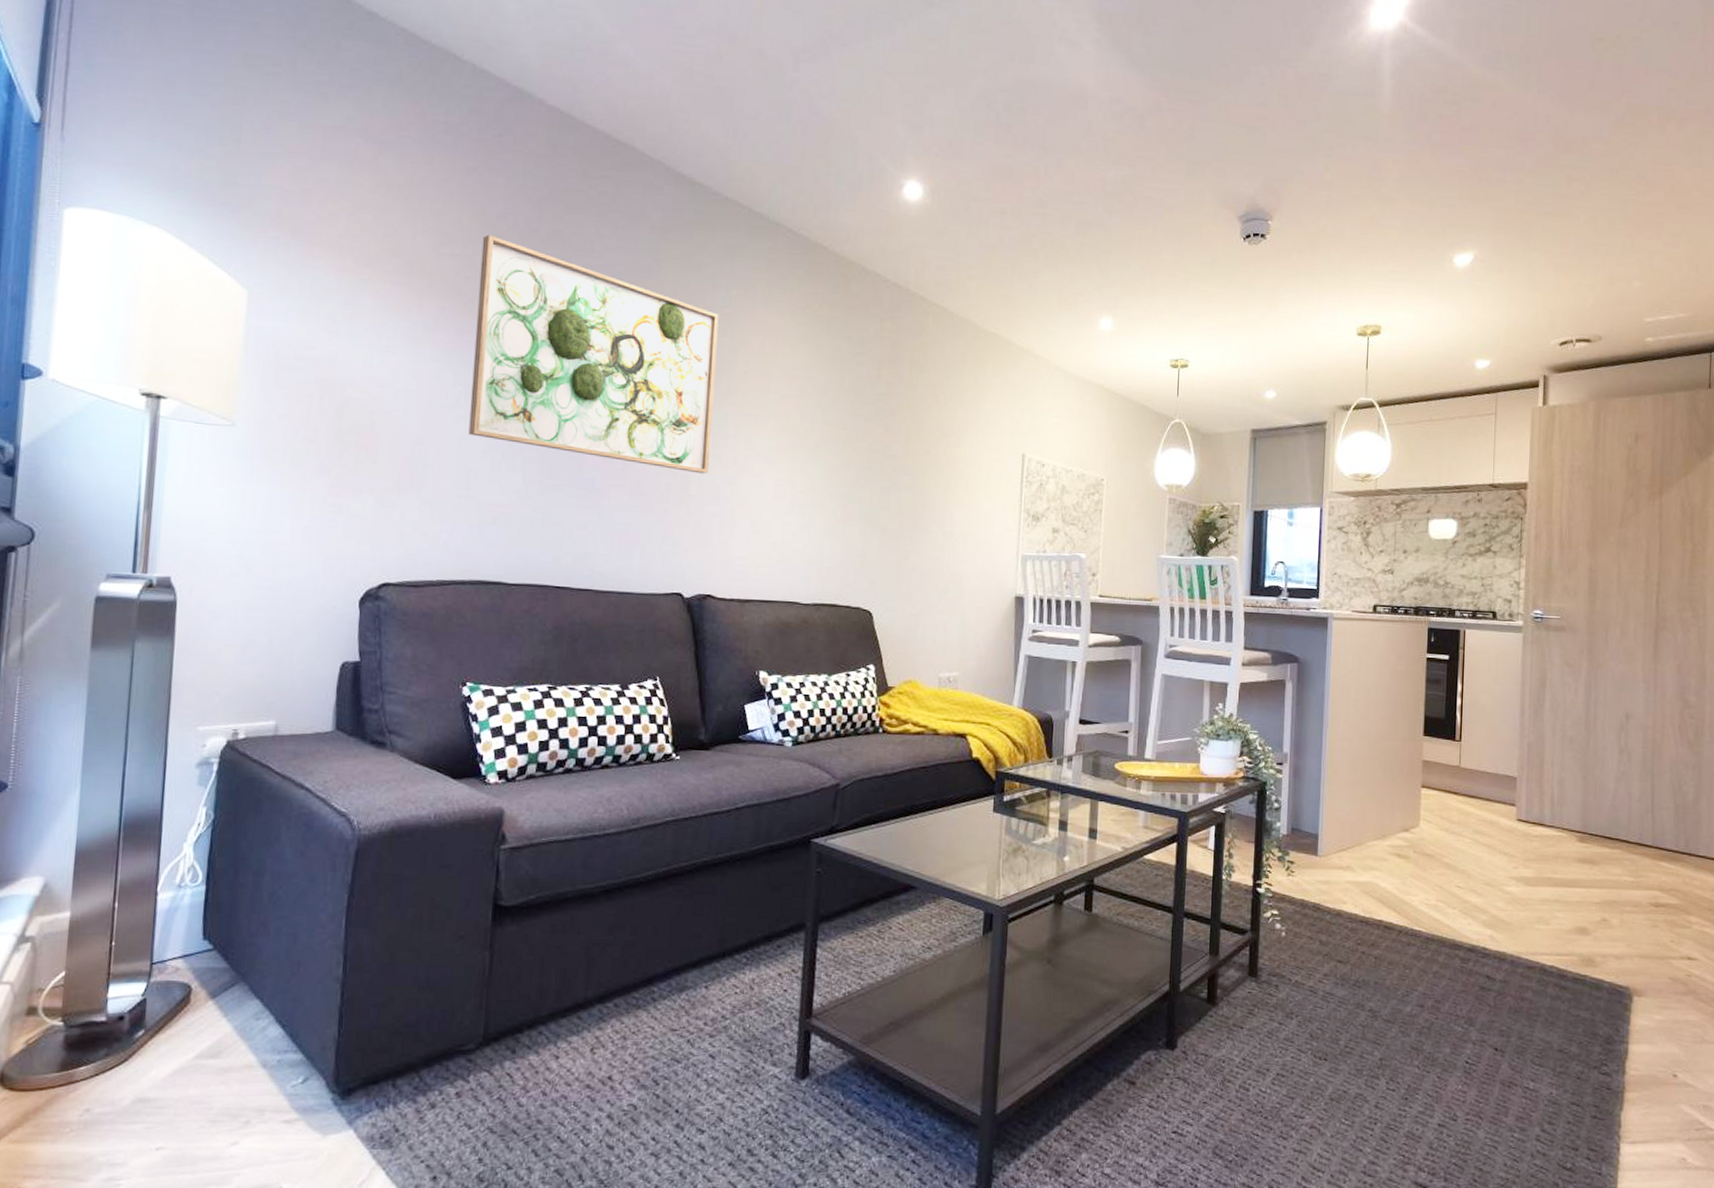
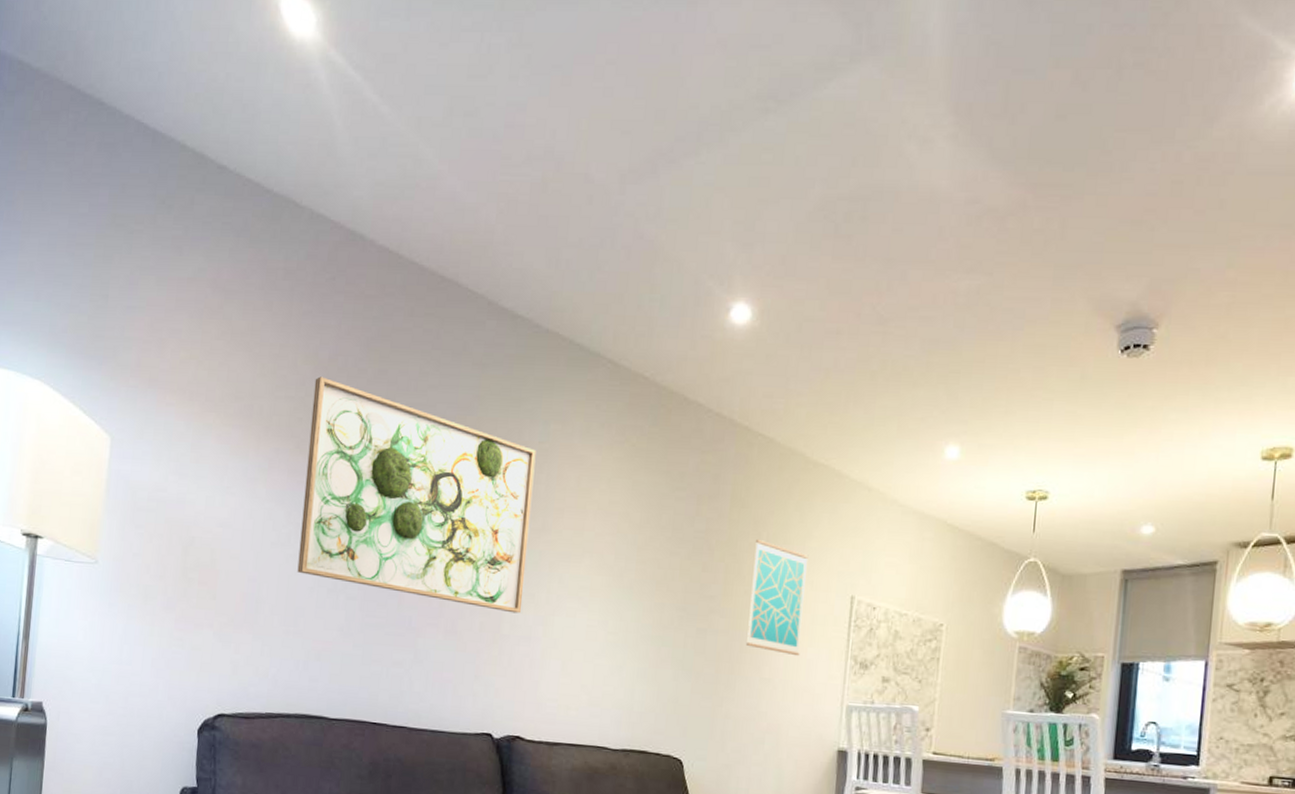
wall art: none [927,401,983,511] -> present [745,539,809,656]

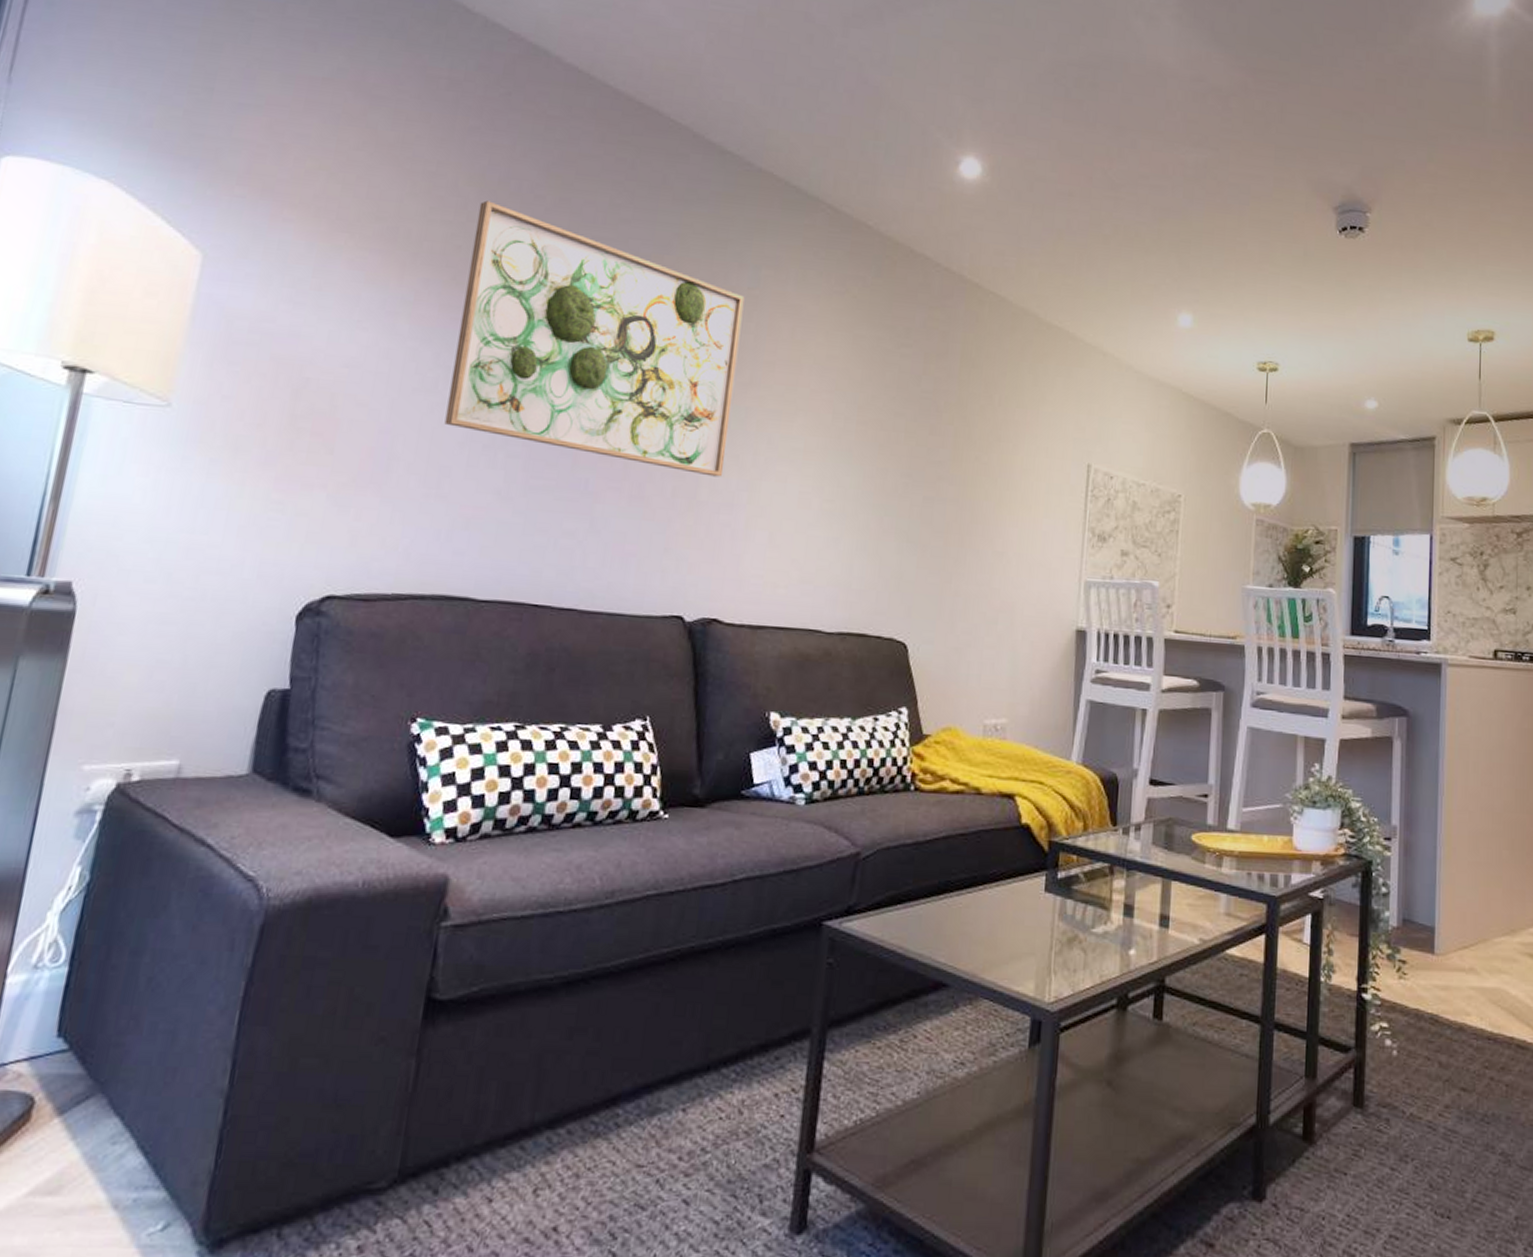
wall art: present [745,539,809,656] -> none [976,401,1043,528]

